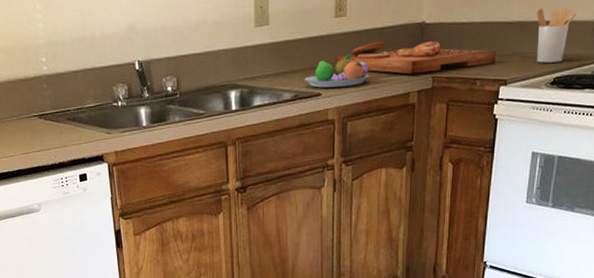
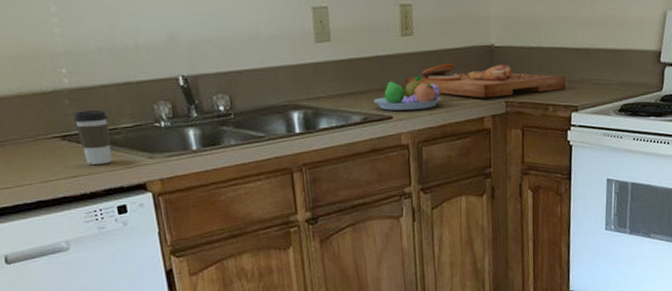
coffee cup: none [49,93,78,139] -> present [73,110,112,165]
utensil holder: present [536,7,577,63] -> none [600,35,637,90]

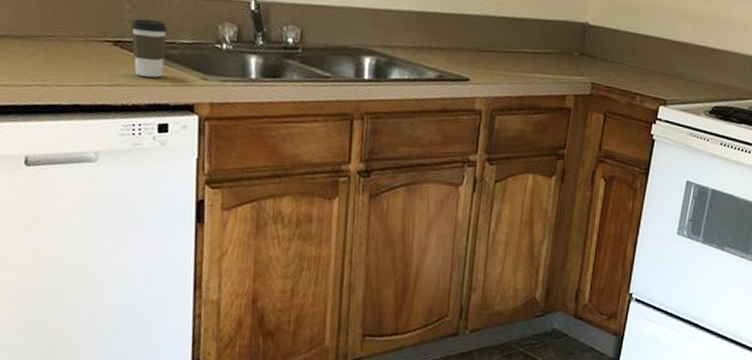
fruit bowl: present [373,76,442,111] -> none [452,41,525,77]
cutting board: present [405,63,566,98] -> none [489,33,659,81]

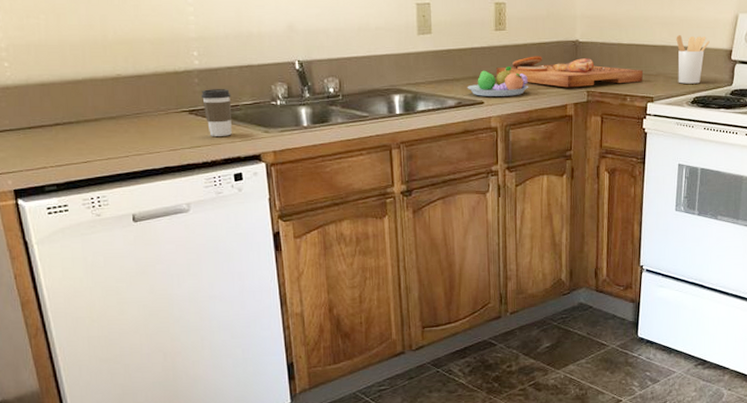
fruit bowl: none [452,41,525,77] -> present [467,67,529,96]
cutting board: none [489,33,659,81] -> present [496,56,644,88]
utensil holder: none [697,32,738,92] -> present [676,34,710,84]

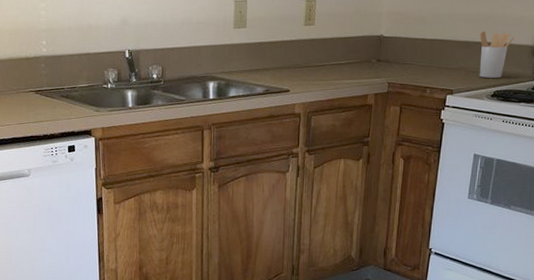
coffee cup: present [201,89,232,136] -> none [46,73,71,113]
fruit bowl: present [467,67,529,96] -> none [275,58,333,86]
cutting board: present [496,56,644,88] -> none [303,49,445,79]

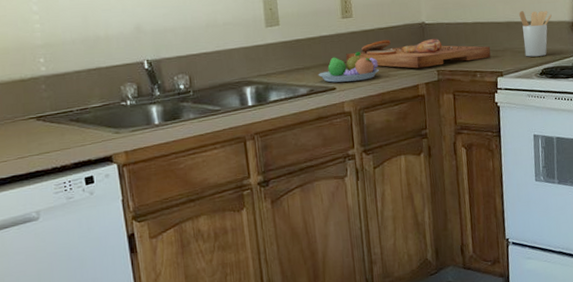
fruit bowl: none [275,58,333,86] -> present [318,52,380,83]
cutting board: none [303,49,445,79] -> present [346,39,491,68]

